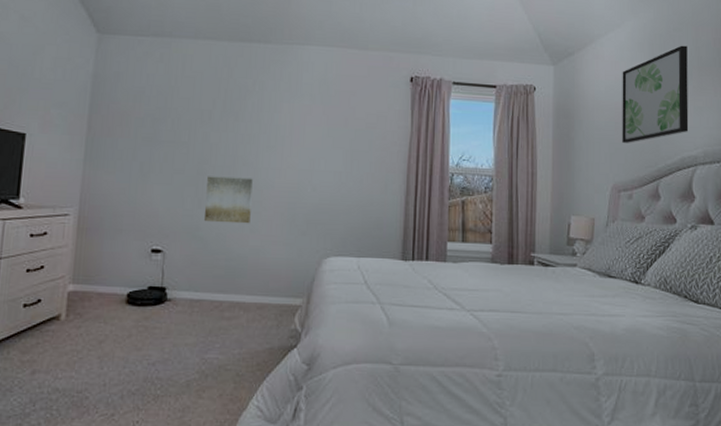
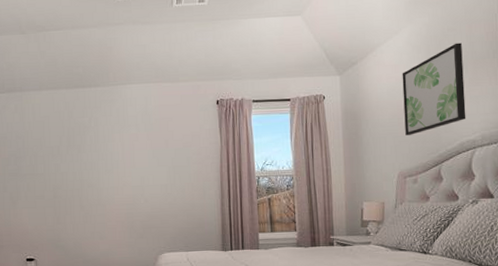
wall art: present [203,176,253,224] -> none [62,196,99,234]

